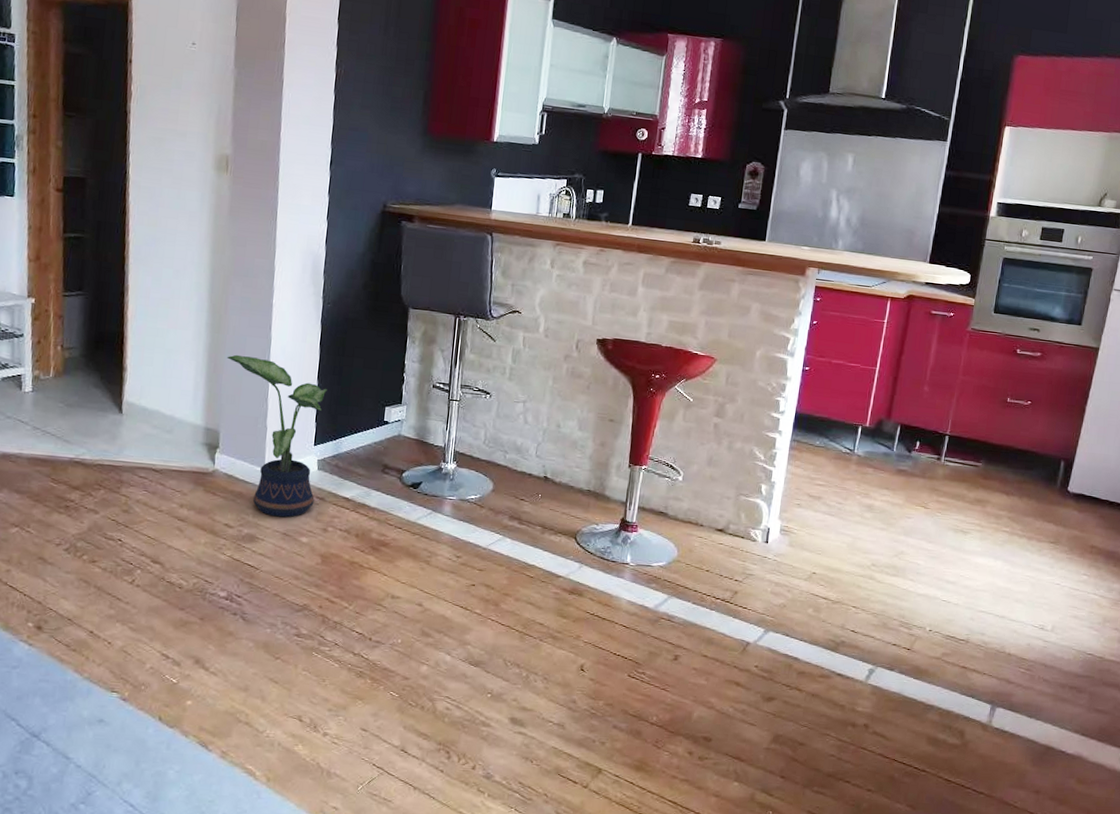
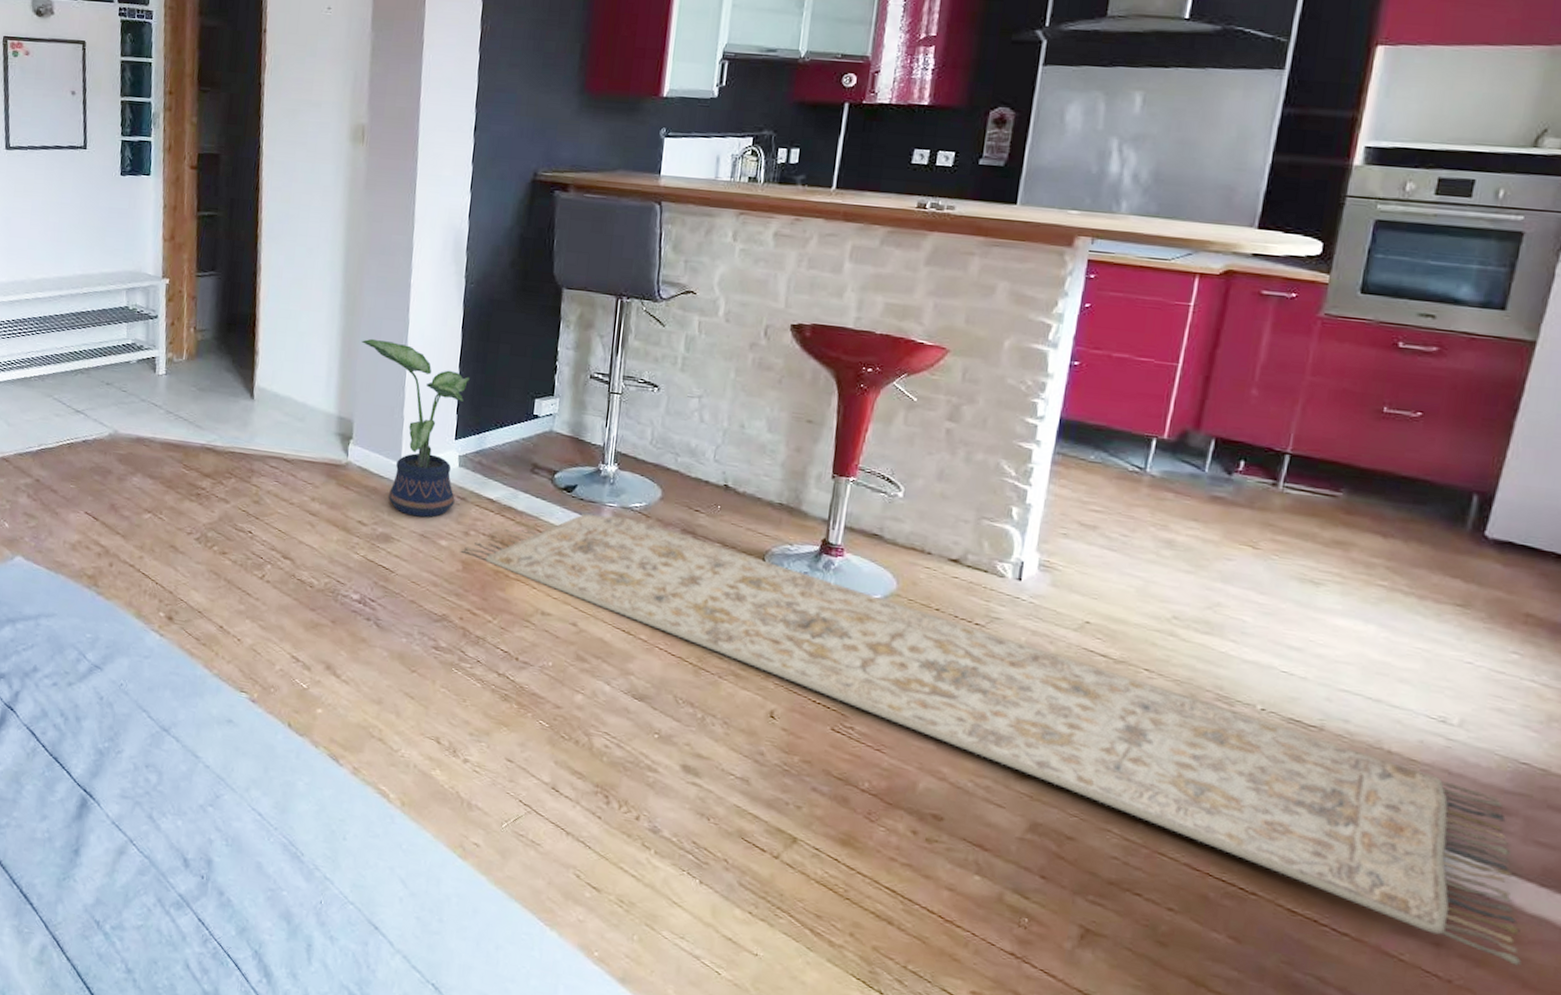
rug: none [319,507,1087,800] -> present [460,514,1522,966]

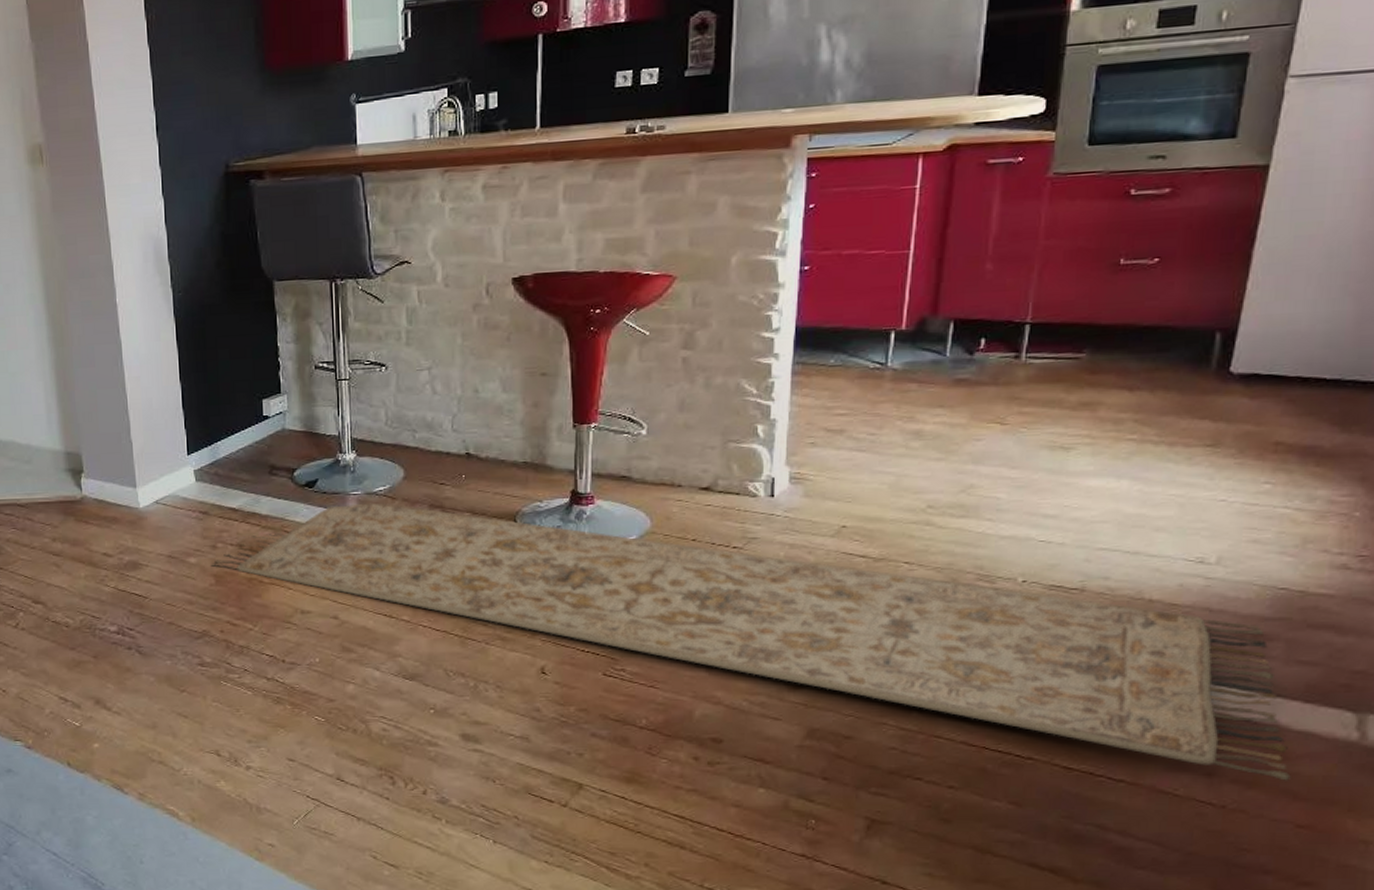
potted plant: present [362,338,470,518] -> none [76,366,197,539]

